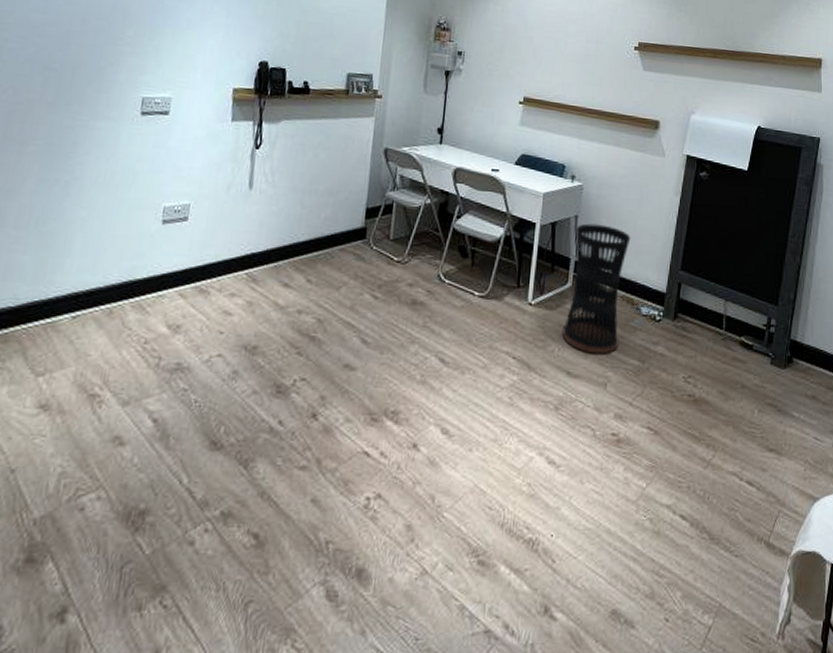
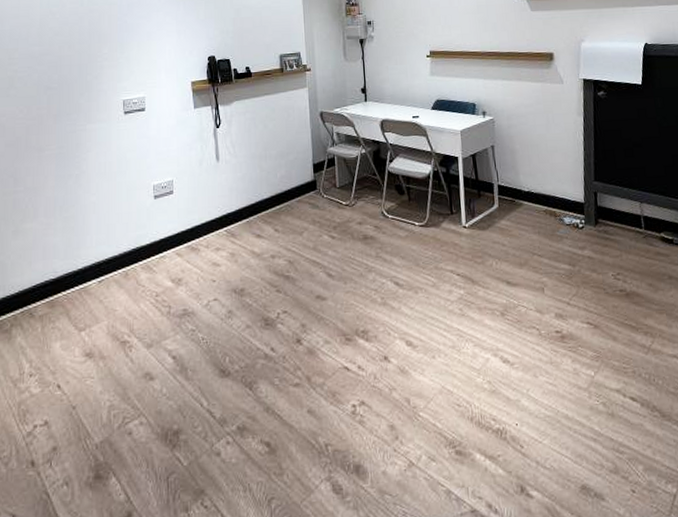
umbrella stand: present [562,223,631,354] -> none [494,150,549,264]

